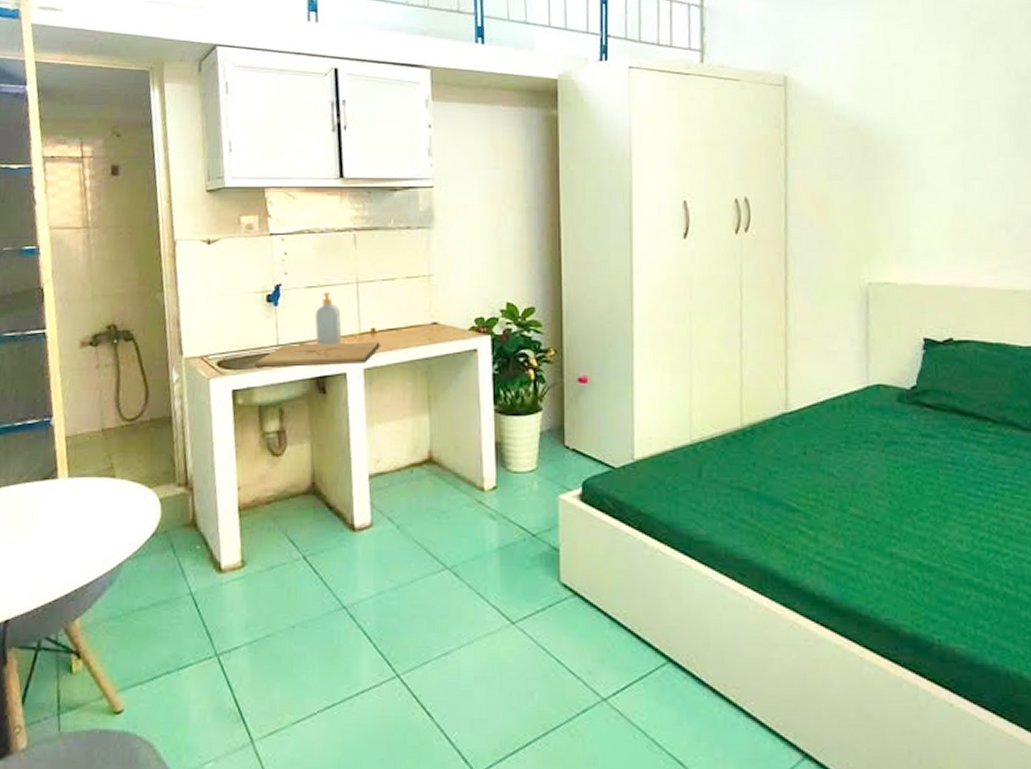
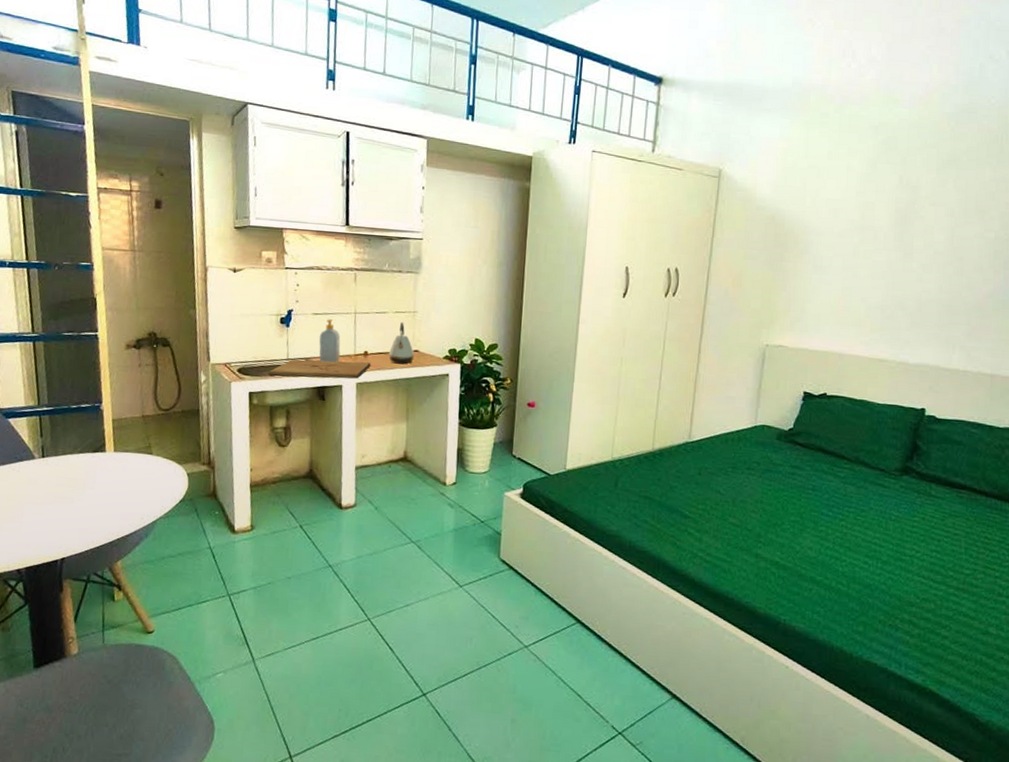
kettle: none [402,288,433,341] -> present [389,321,415,364]

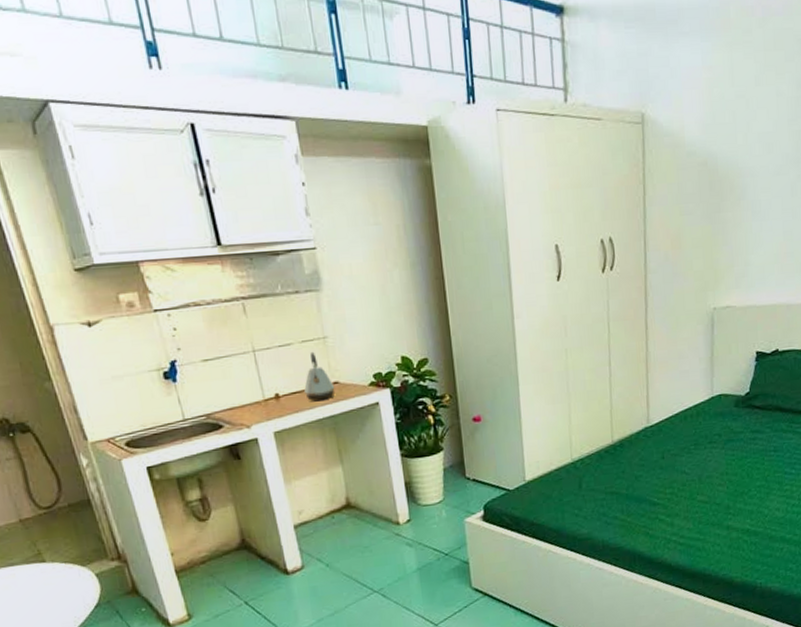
cutting board: present [268,359,371,379] -> none [164,406,287,443]
soap bottle: present [319,319,341,362] -> none [216,363,248,416]

